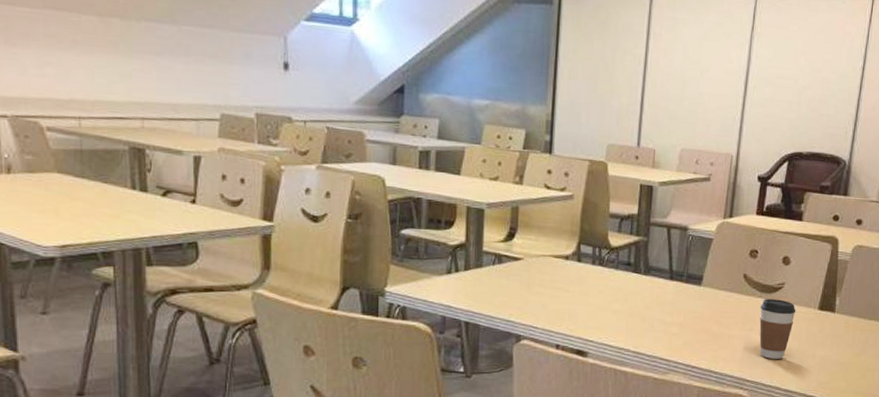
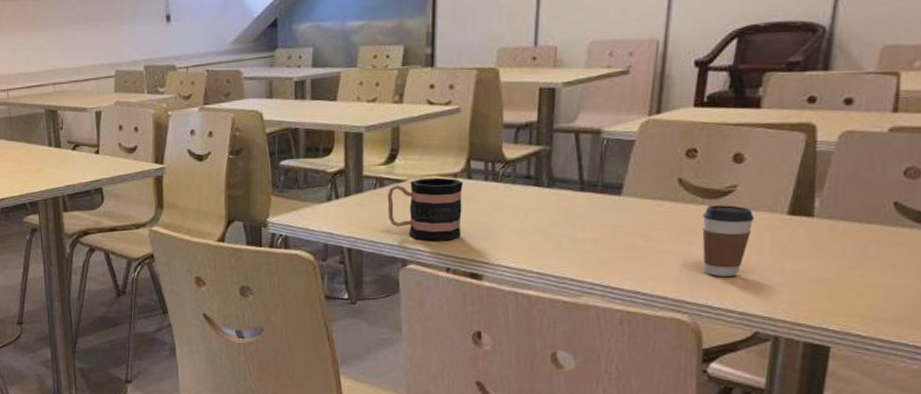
mug: none [504,257,573,319] -> present [387,177,463,241]

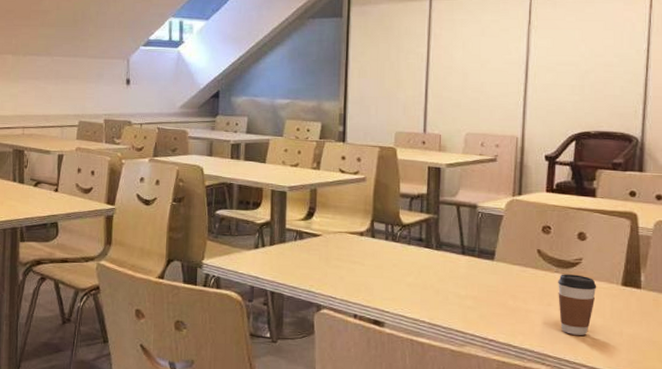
mug: present [387,177,463,241] -> none [305,234,368,290]

